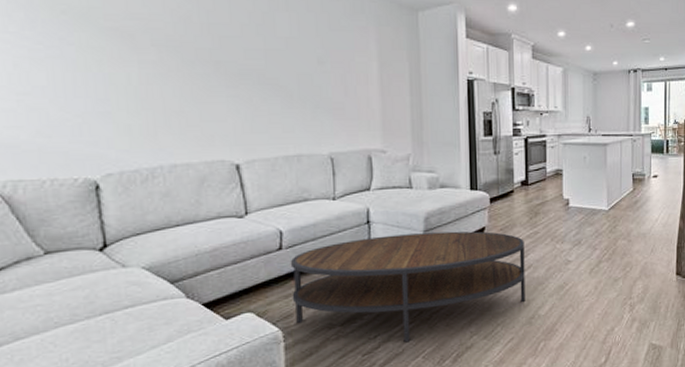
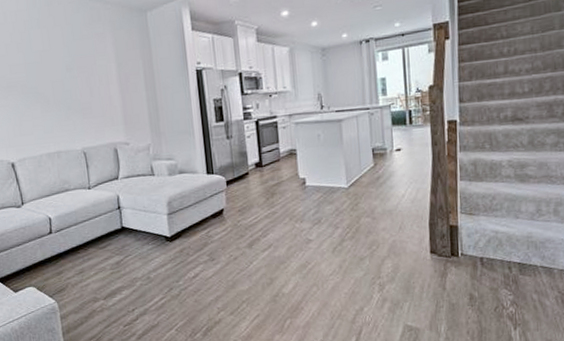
coffee table: present [290,231,526,343] -> none [59,213,268,316]

